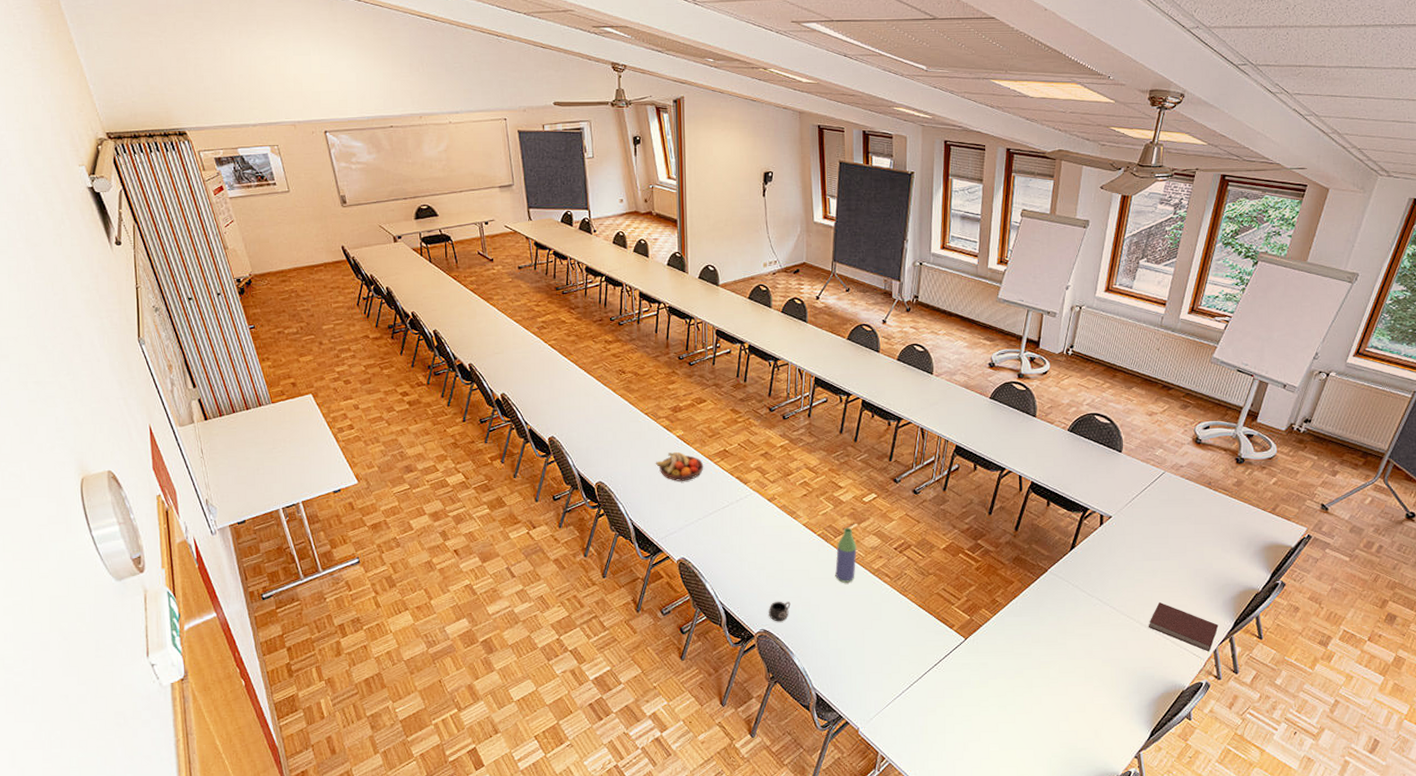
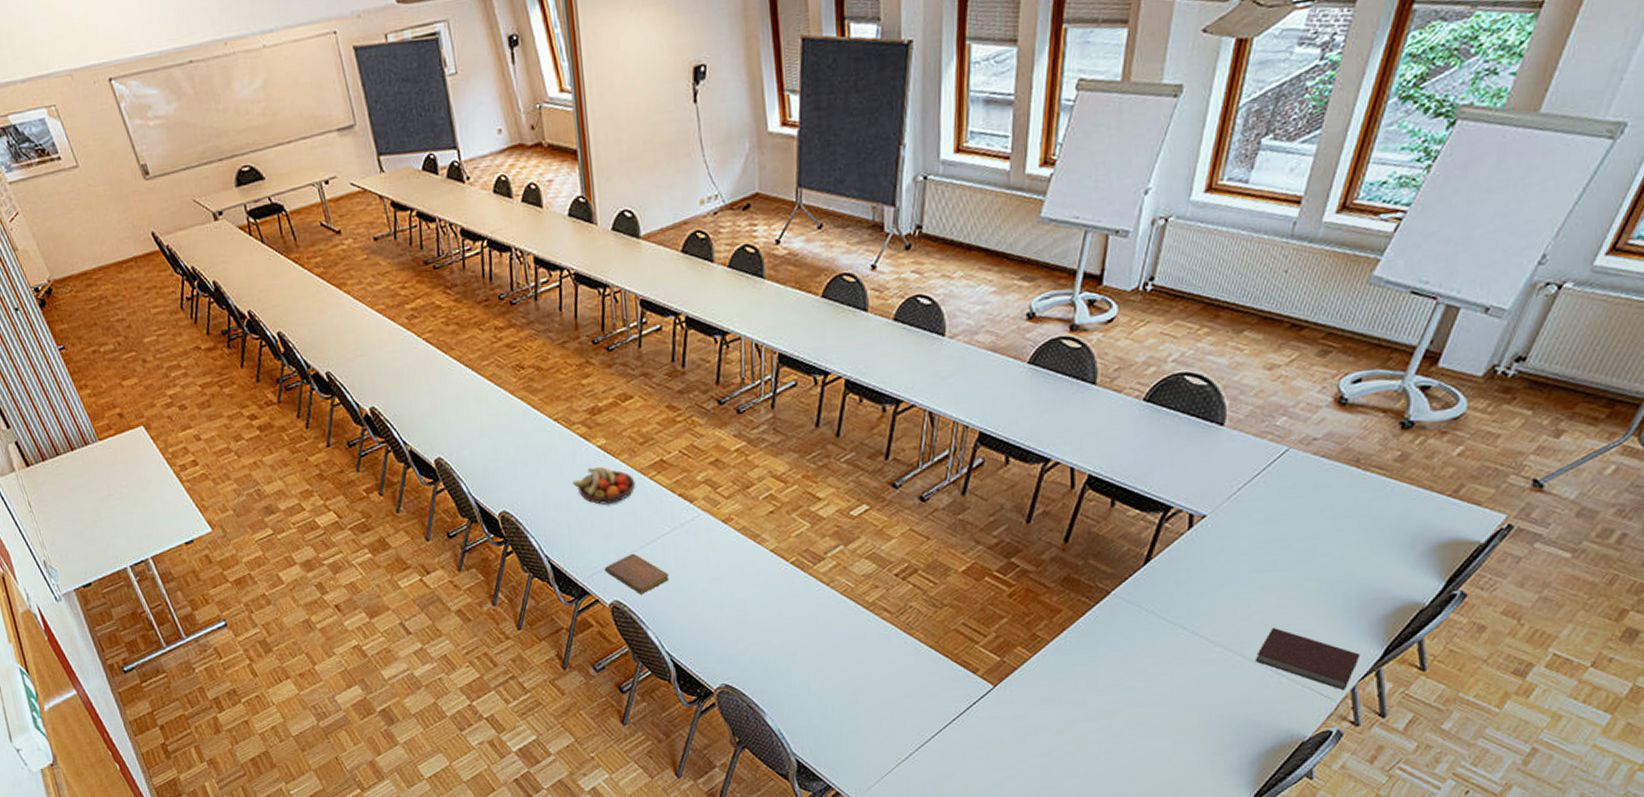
notebook: none [675,521,725,554] -> present [604,553,670,595]
mug: present [769,601,791,622] -> none [730,648,759,674]
bottle: present [835,527,857,583] -> none [816,550,844,622]

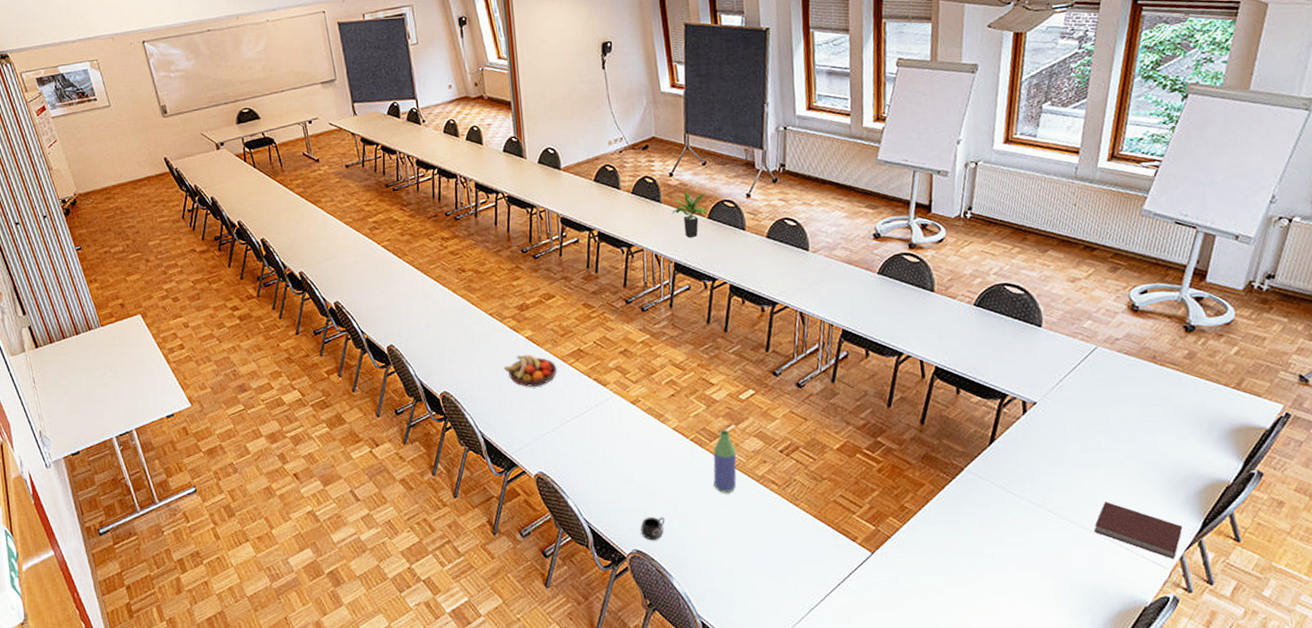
notebook: present [604,553,670,595] -> none [530,430,587,467]
mug: none [730,648,759,674] -> present [640,516,665,541]
potted plant: none [777,264,822,322] -> present [672,192,708,238]
bottle: none [816,550,844,622] -> present [713,429,737,493]

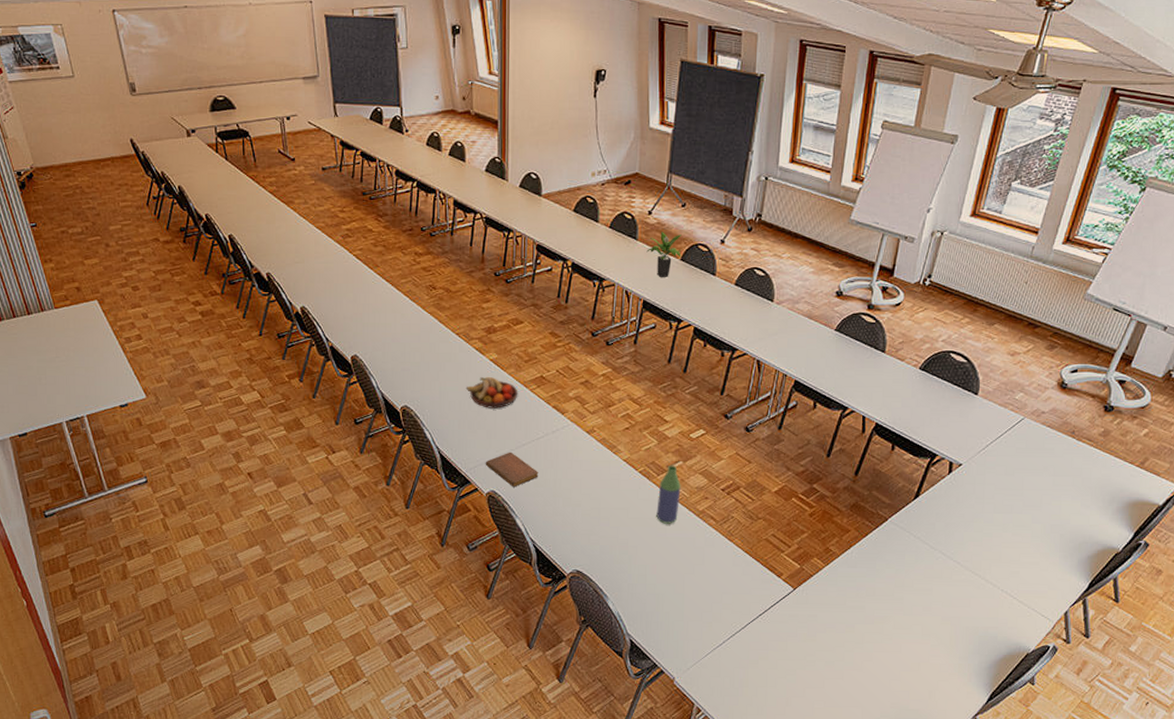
notebook: none [530,430,587,467] -> present [485,452,539,487]
mug: present [640,516,665,541] -> none [583,540,607,563]
notebook: present [1094,501,1183,559] -> none [994,558,1072,614]

